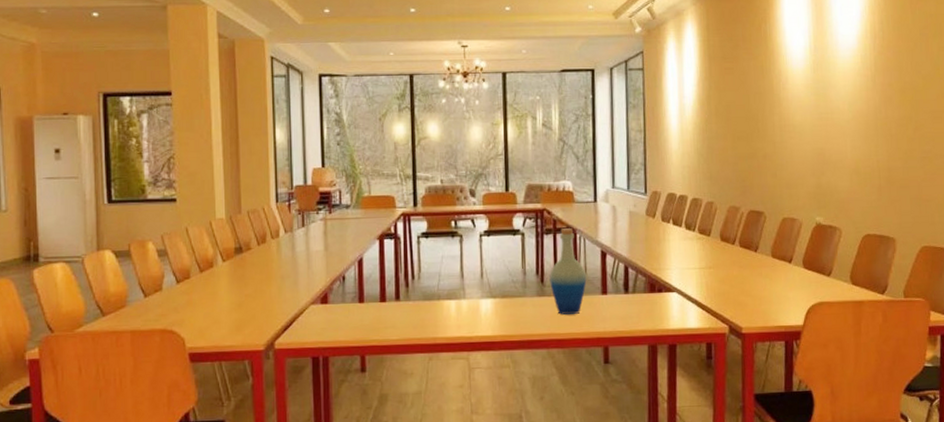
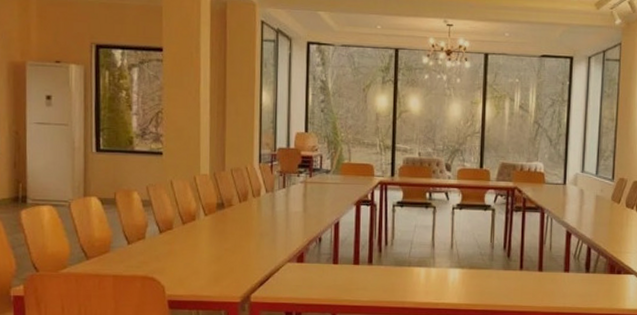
bottle: present [550,228,587,315] -> none [516,207,551,289]

